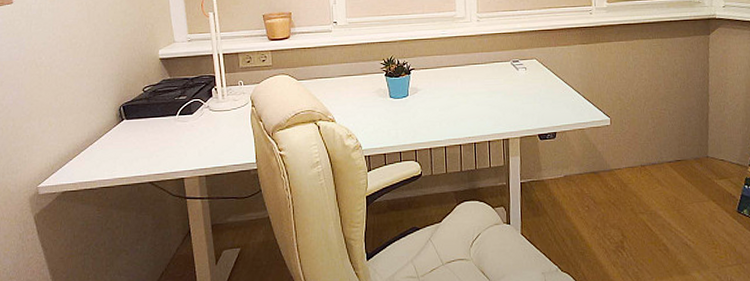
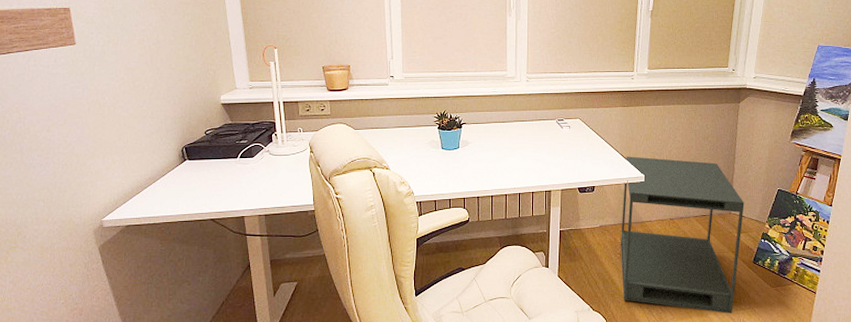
side table: none [587,98,723,271] -> present [621,156,744,314]

